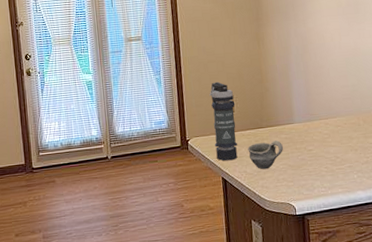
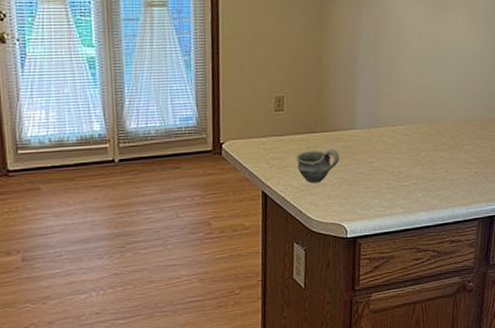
smoke grenade: present [209,81,238,161] -> none [253,70,286,171]

